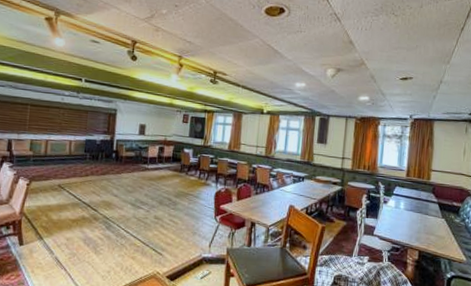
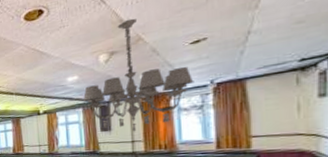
chandelier: none [307,42,399,149] -> present [83,18,194,132]

